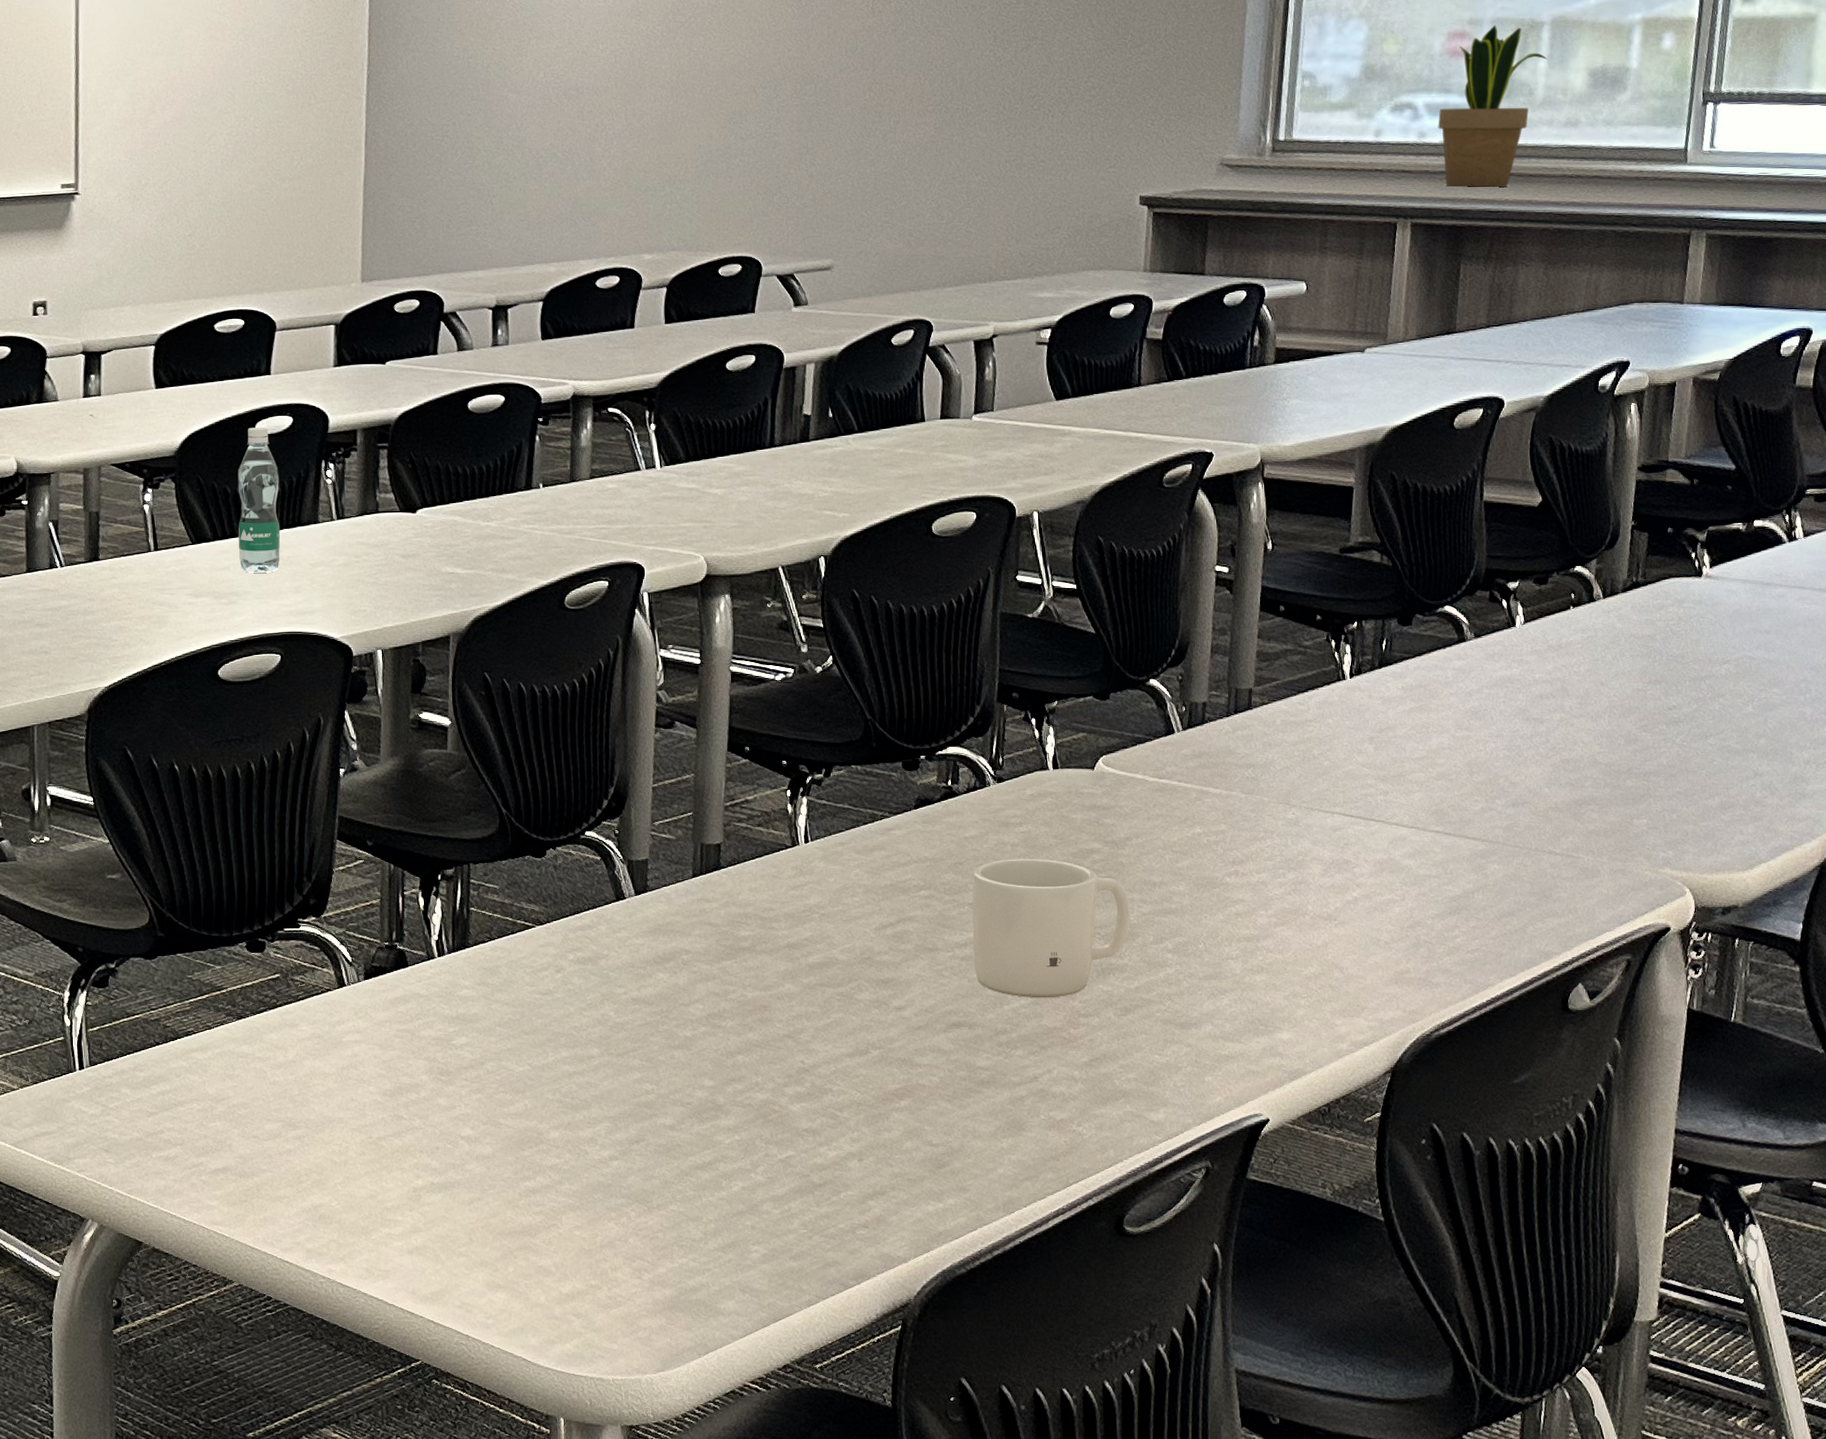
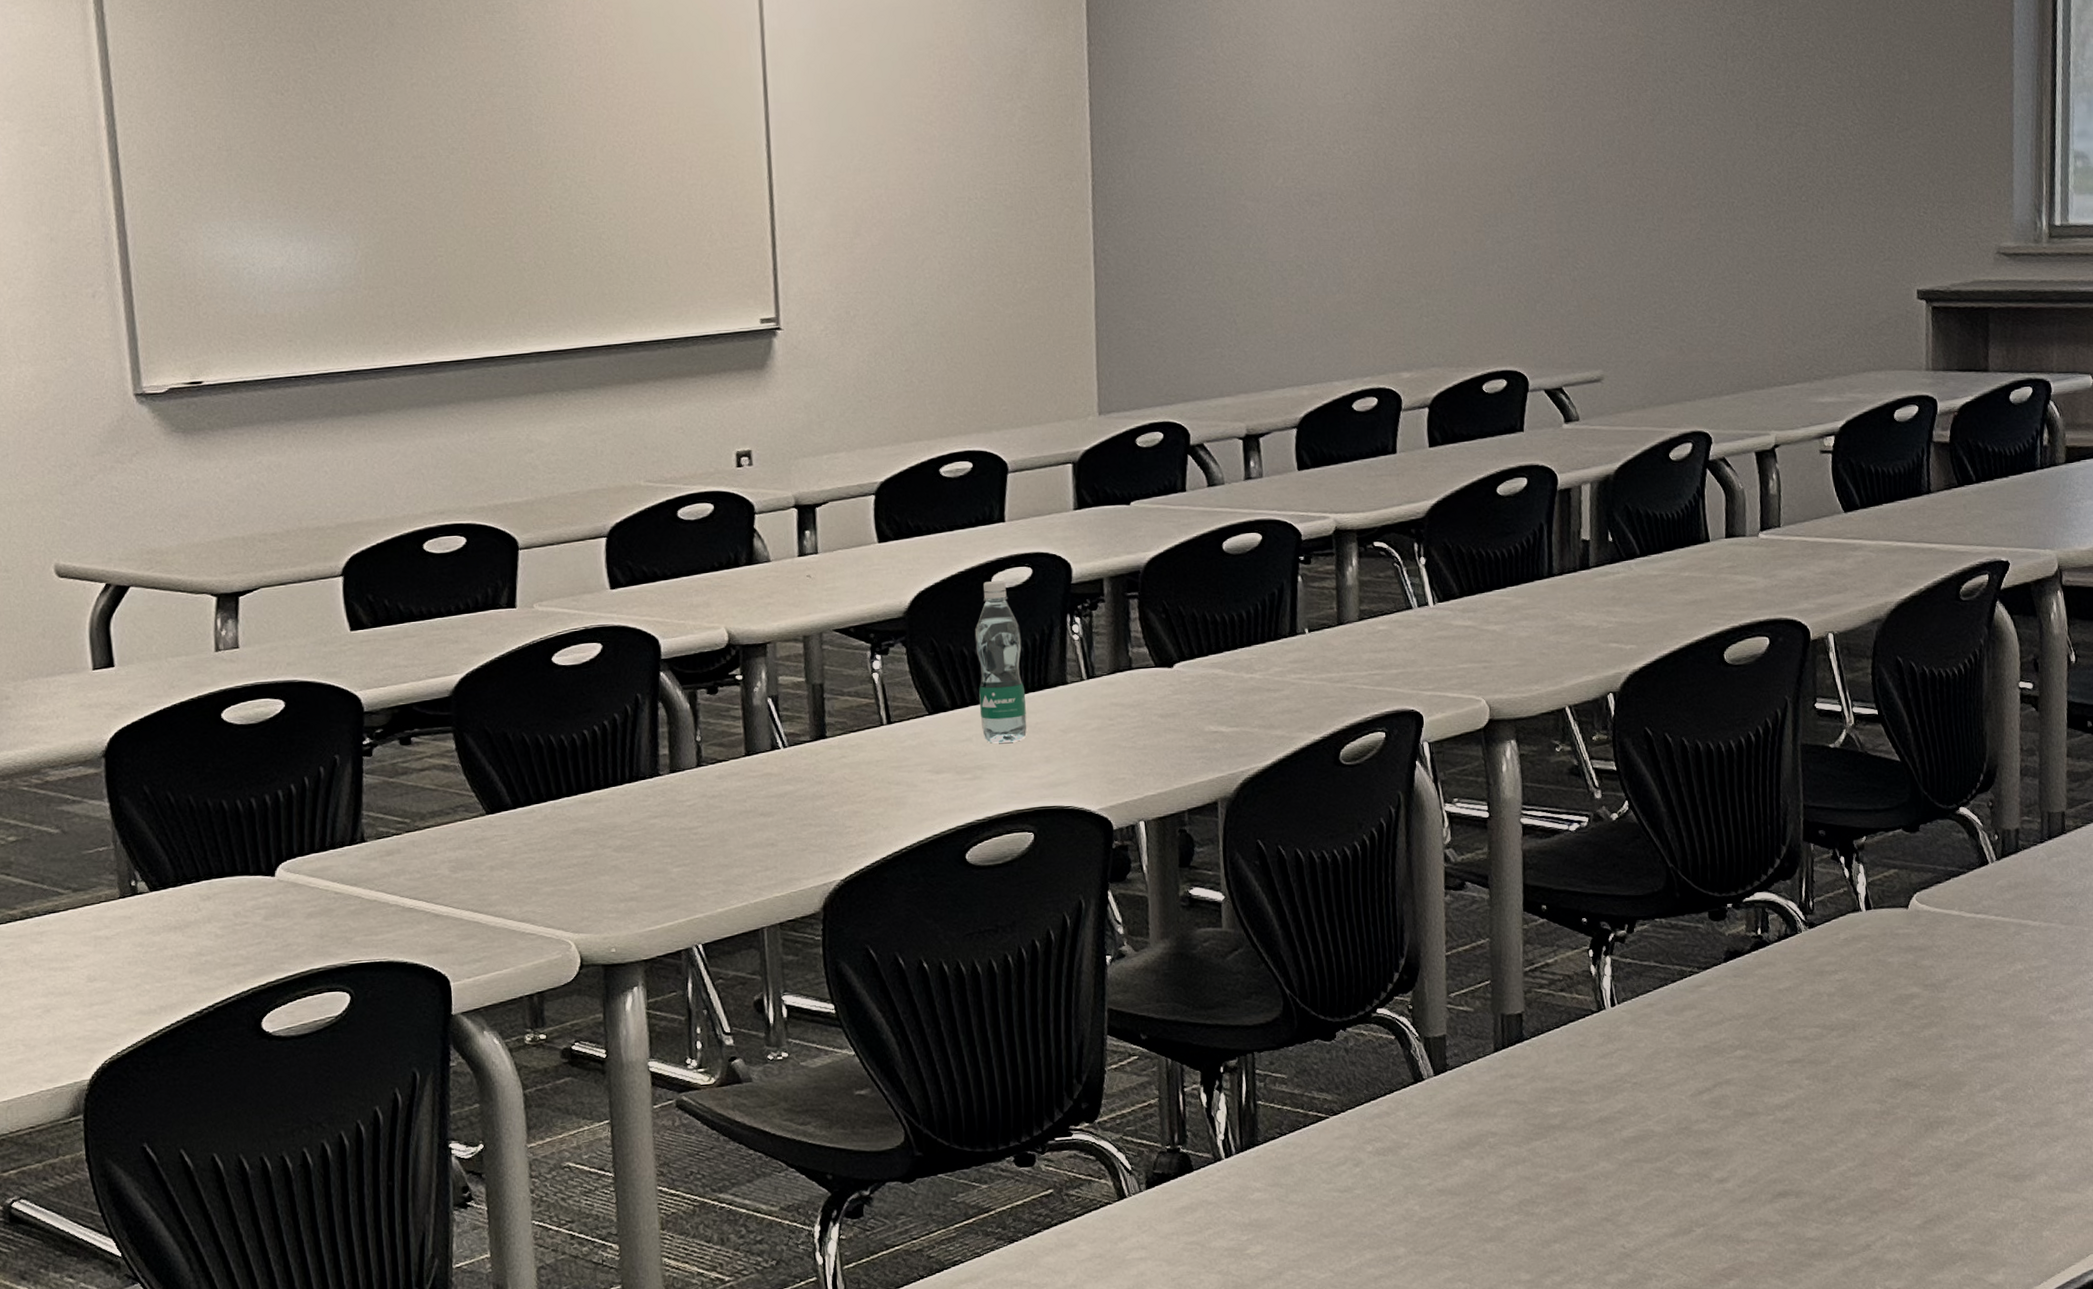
mug: present [972,858,1132,998] -> none [1788,1007,1957,1160]

